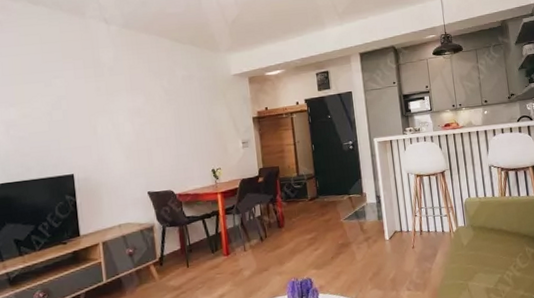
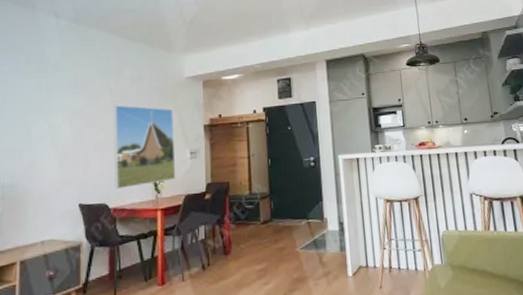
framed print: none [169,103,231,178] -> present [114,105,176,190]

